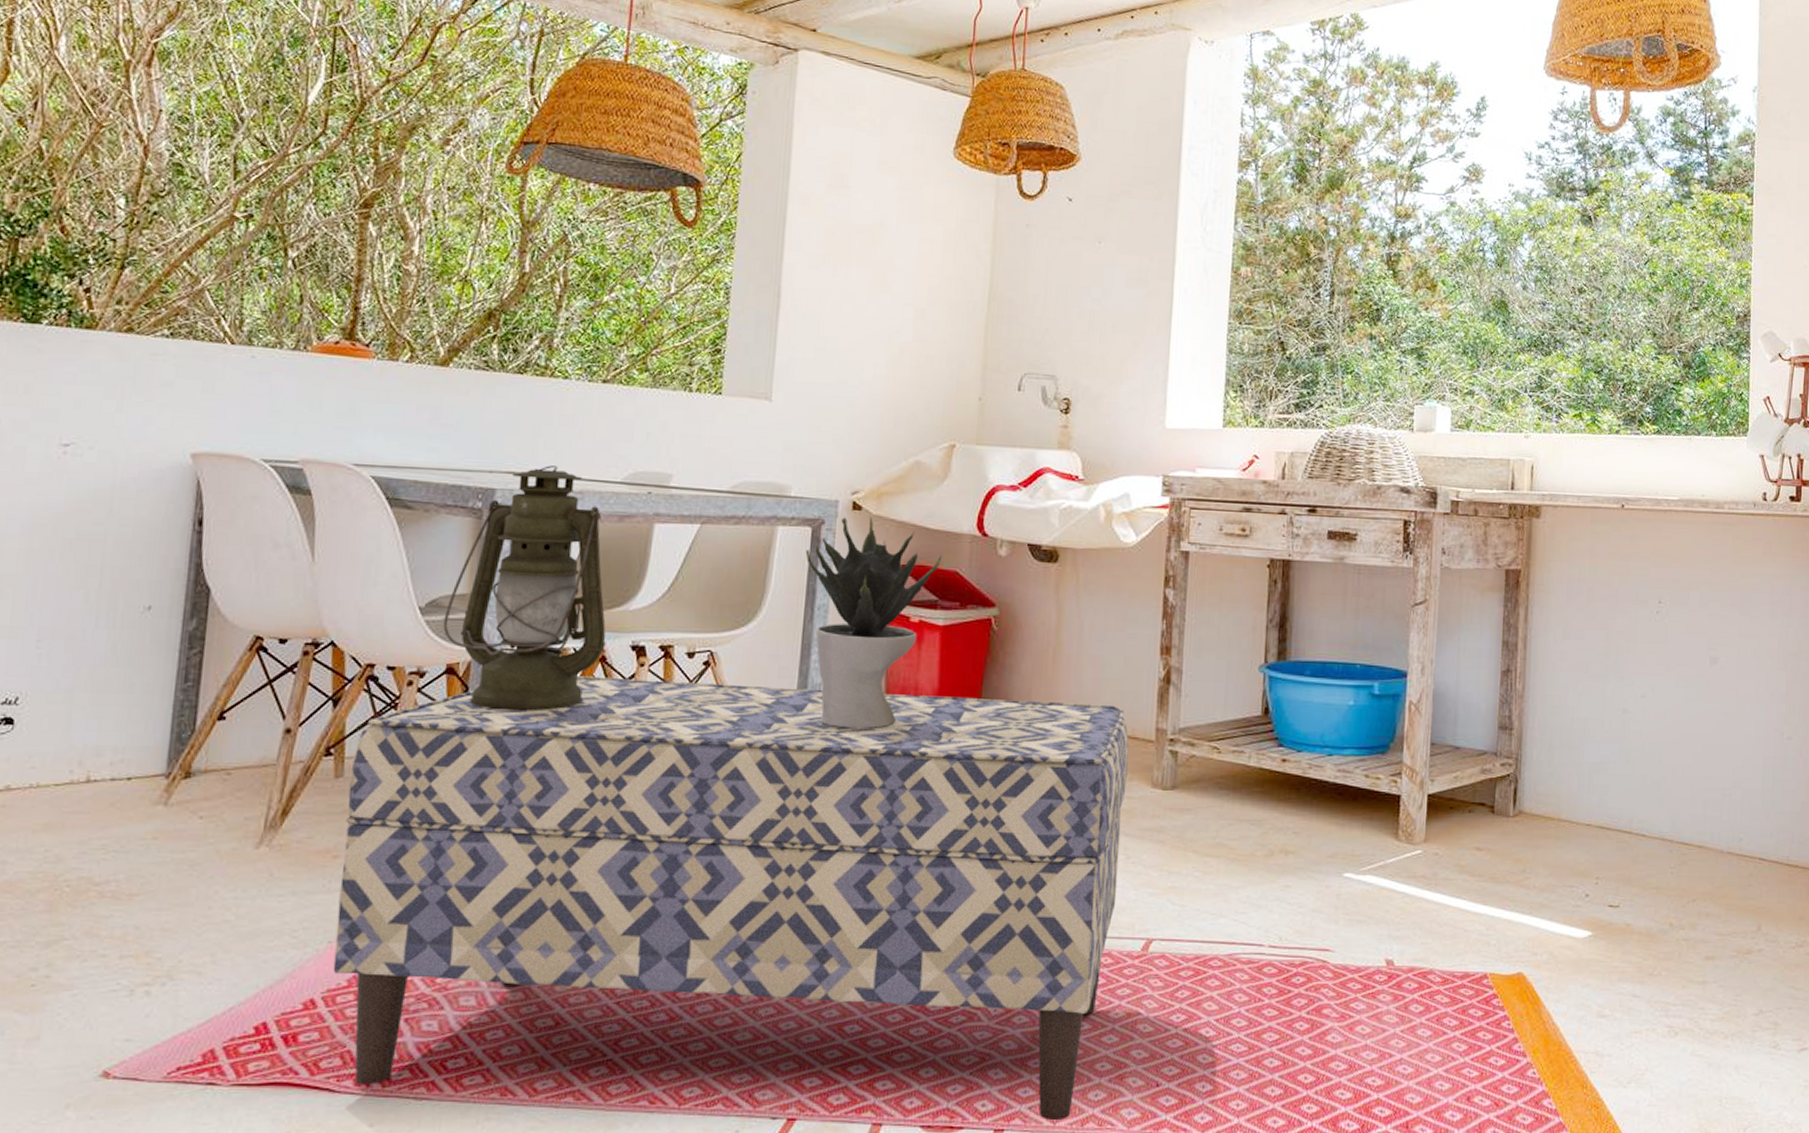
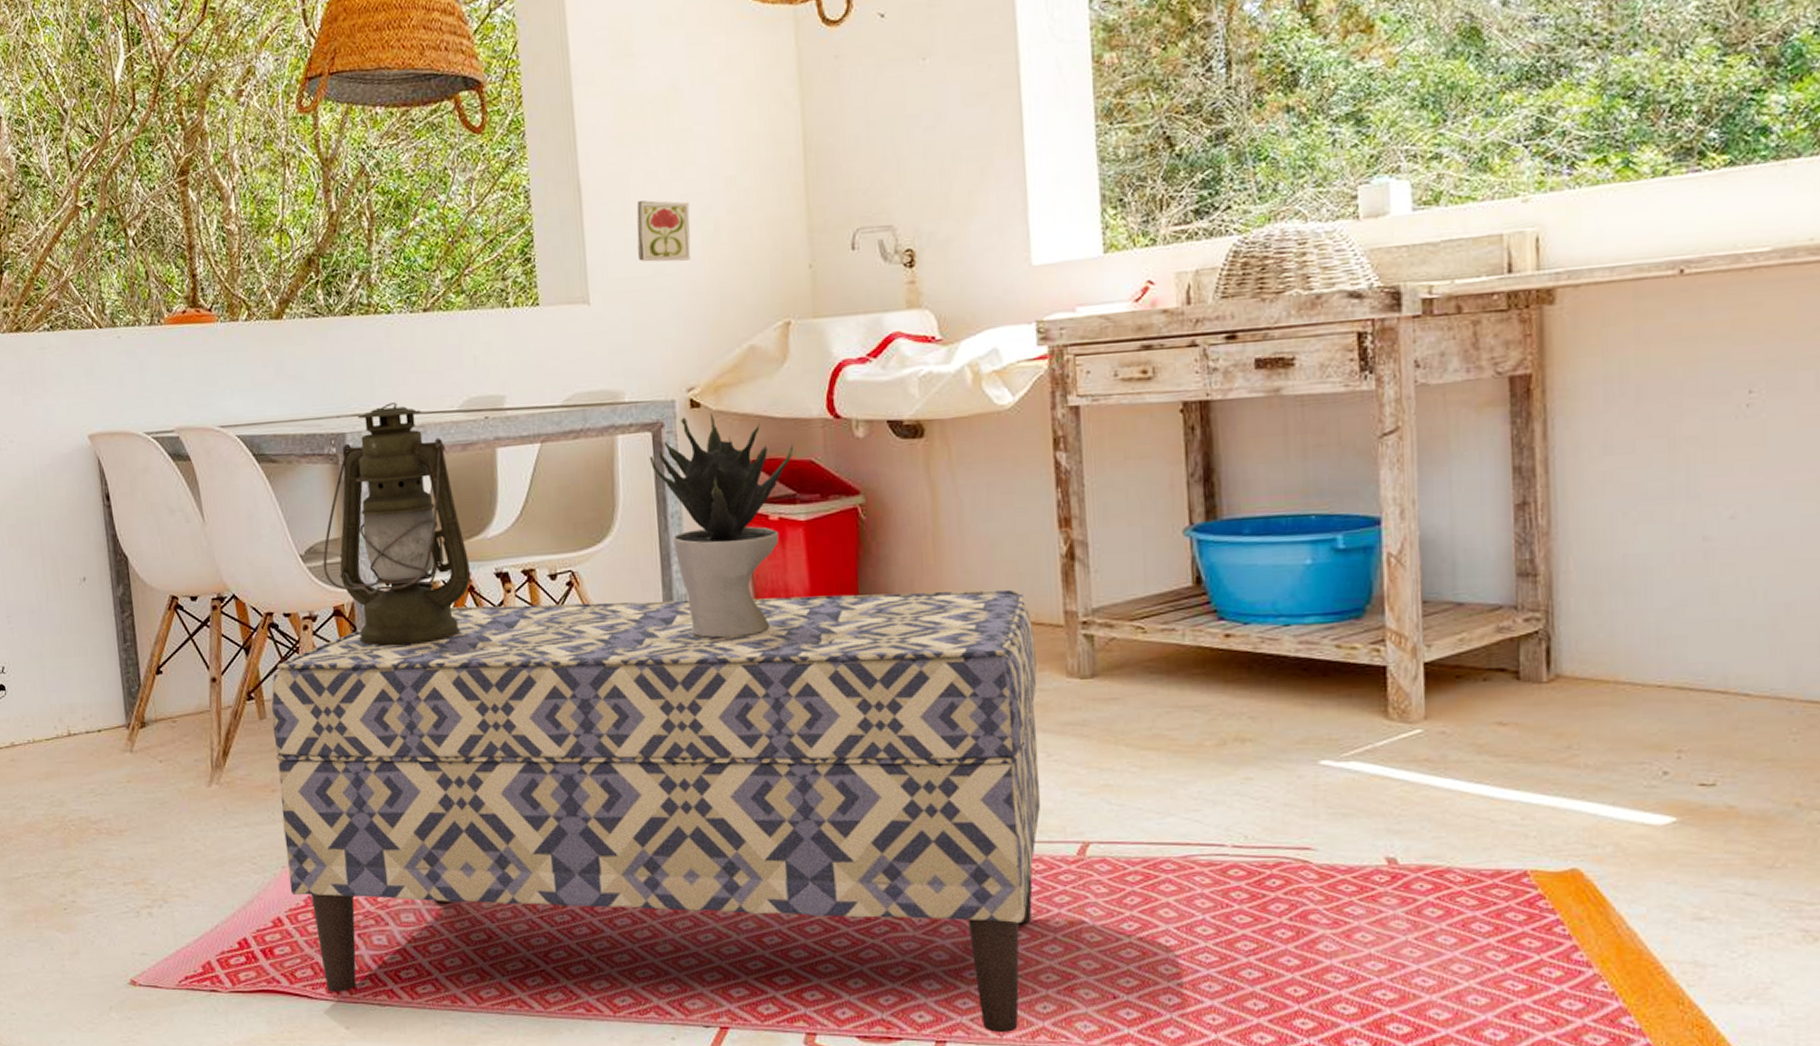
decorative tile: none [825,316,880,376] -> present [636,200,691,262]

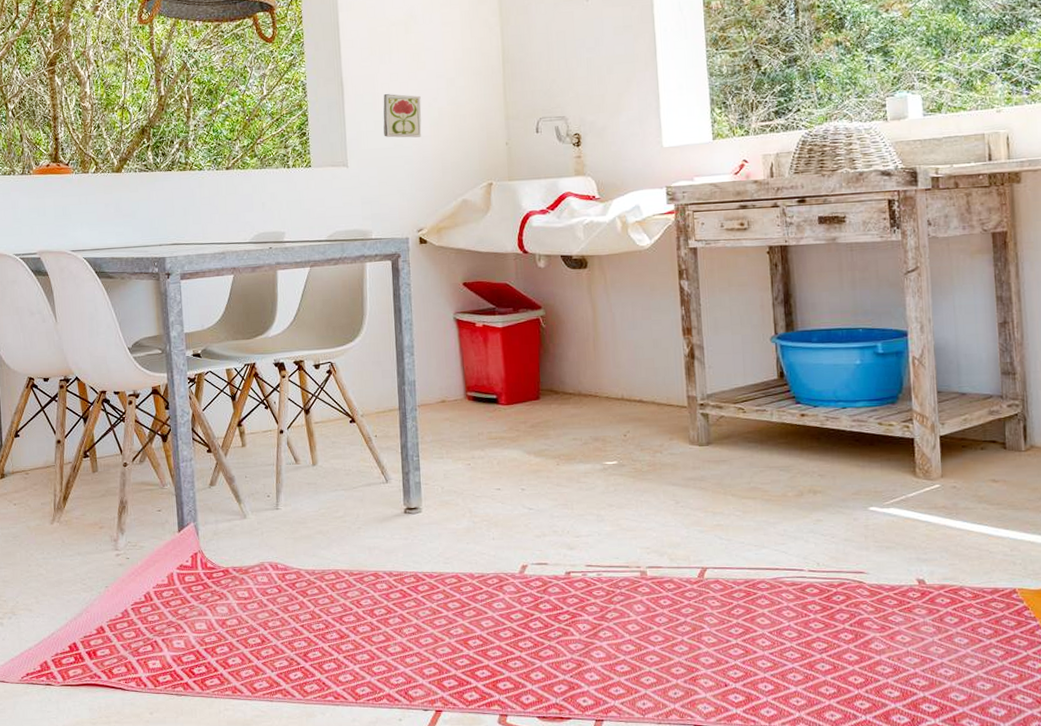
bench: present [271,589,1041,1033] -> none [102,380,672,714]
lantern: present [322,402,471,646] -> none [145,235,256,417]
potted plant: present [649,413,794,638] -> none [389,248,494,414]

